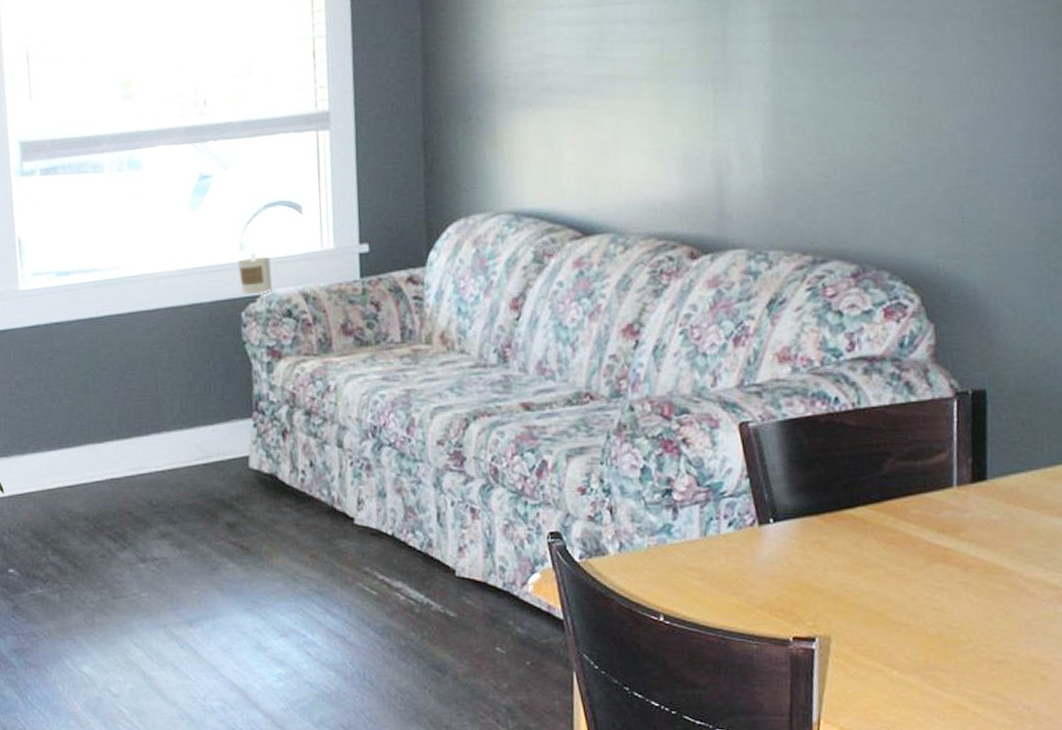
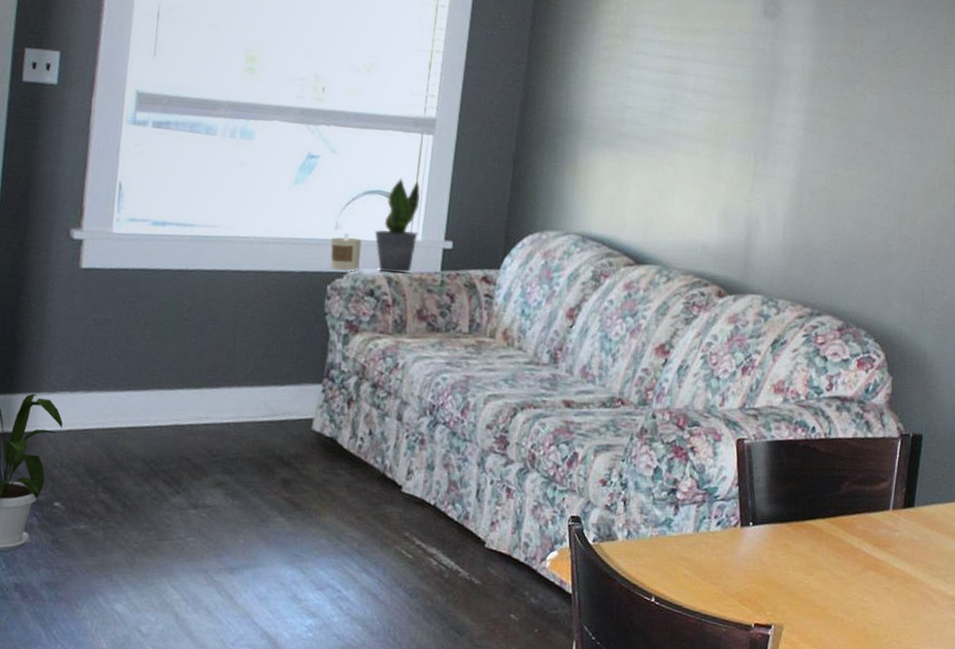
potted plant: none [282,183,330,288] -> present [375,178,420,273]

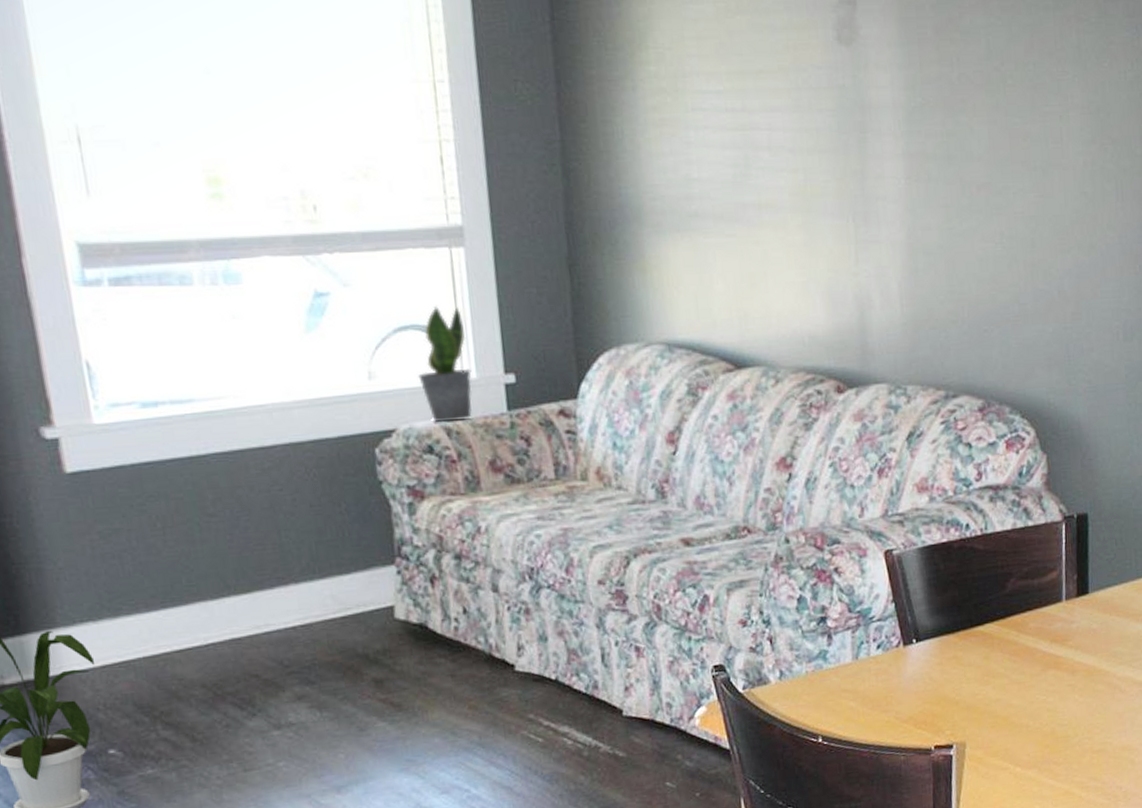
candle: present [330,233,362,271] -> none [367,382,410,428]

